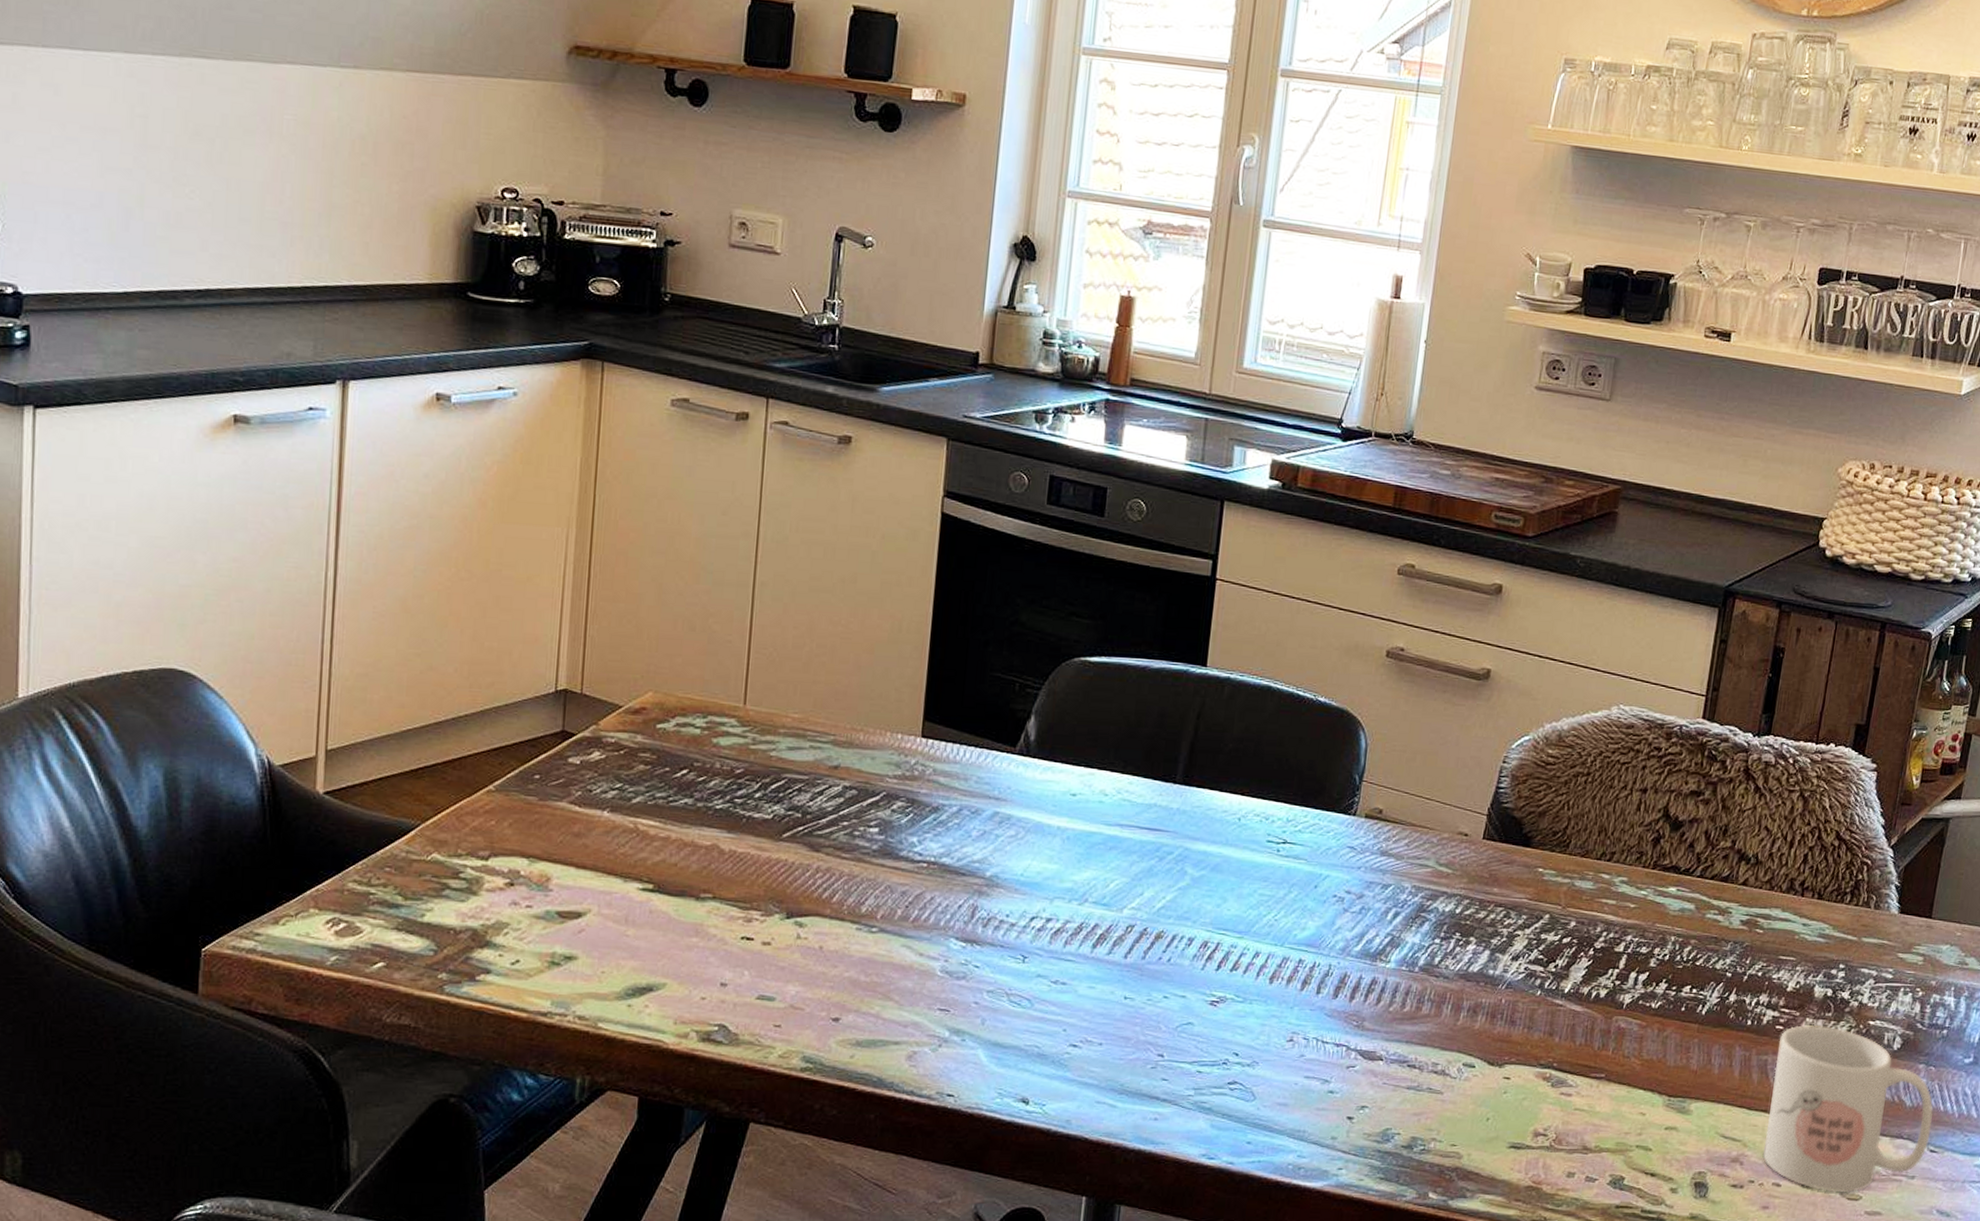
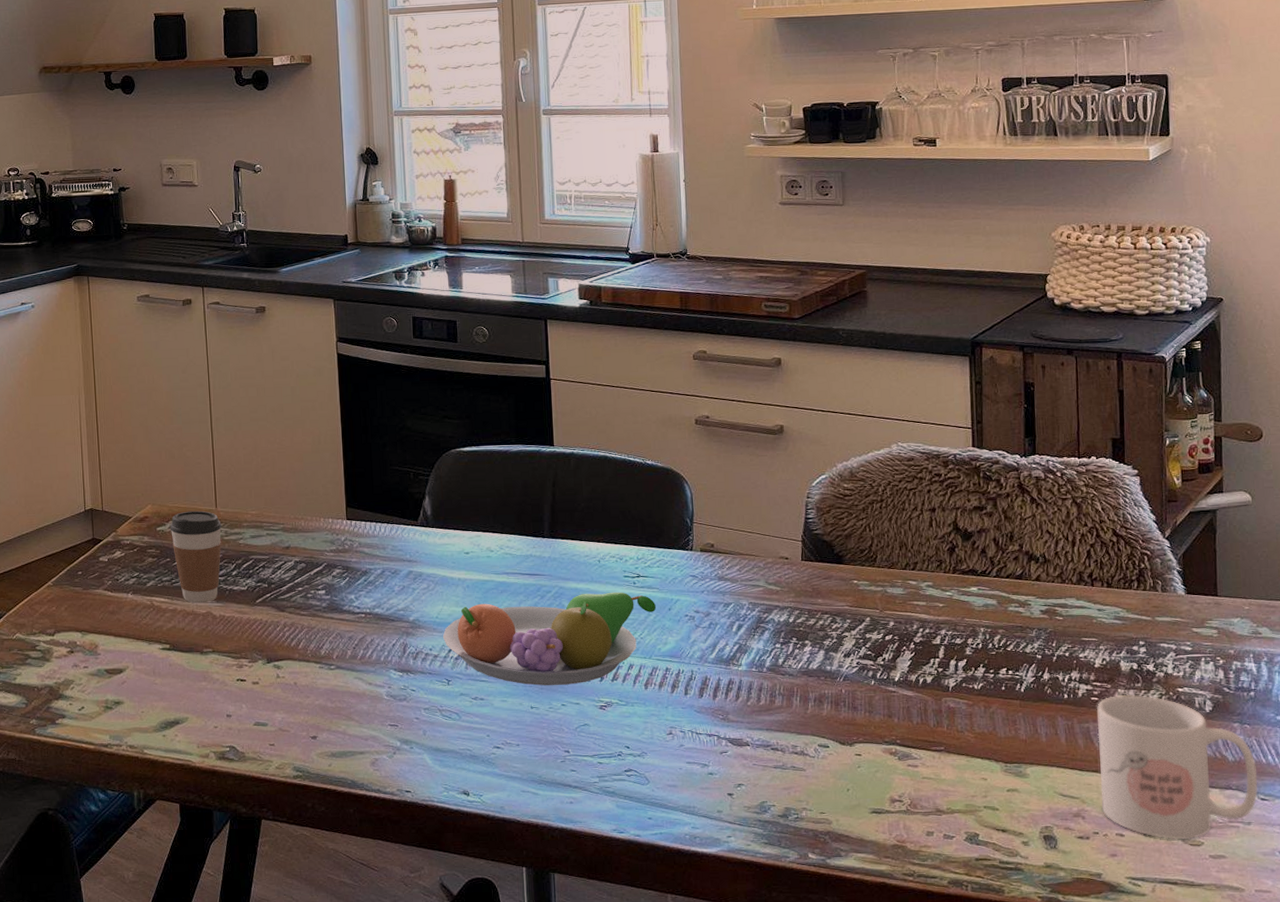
coffee cup: none [675,705,749,833] -> present [169,510,222,604]
fruit bowl: none [1025,859,1301,972] -> present [442,592,657,685]

